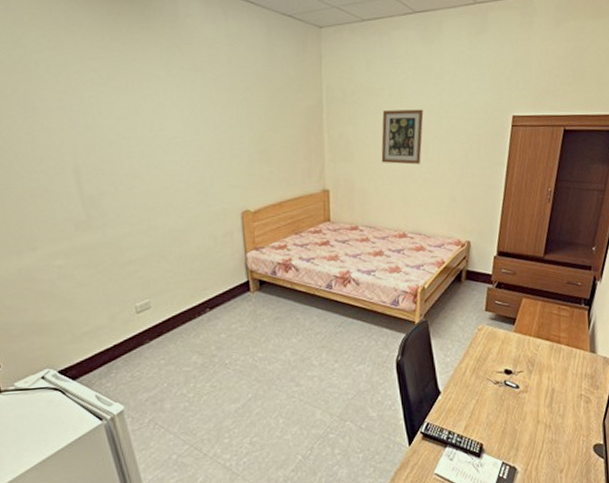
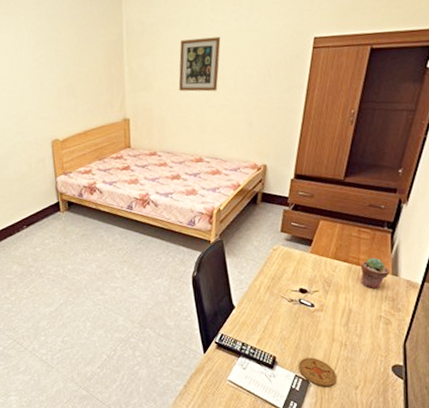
coaster: none [505,442,543,472] -> present [298,358,337,386]
potted succulent: none [561,334,589,367] -> present [360,257,390,289]

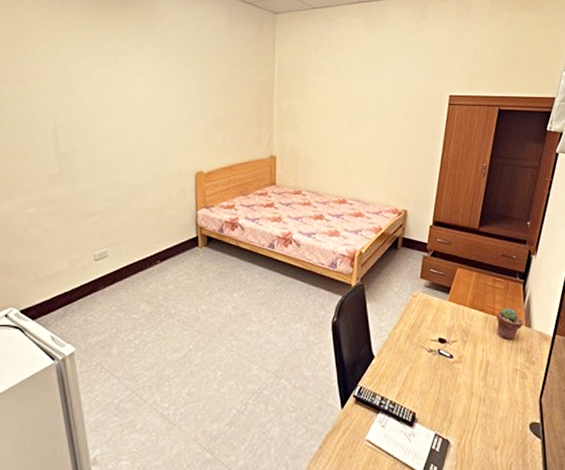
wall art: present [178,36,221,92] -> none [325,87,366,136]
coaster: present [298,358,337,386] -> none [438,414,476,447]

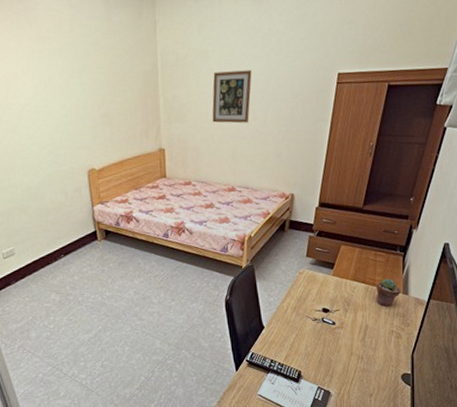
wall art: none [325,87,366,136] -> present [212,70,252,123]

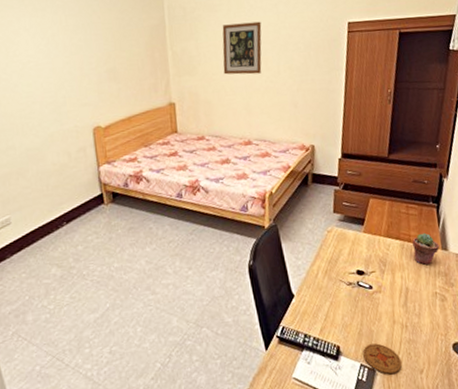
coaster: none [321,370,354,396] -> present [363,343,402,374]

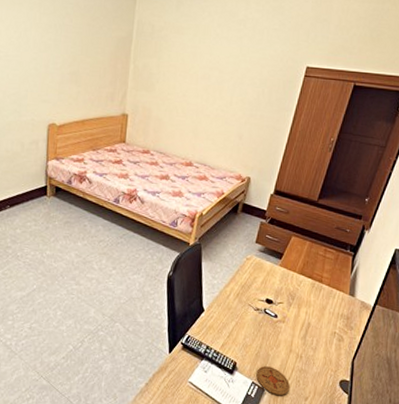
wall art: present [222,21,262,75] -> none [179,48,224,101]
potted succulent: present [412,232,440,266] -> none [322,276,348,307]

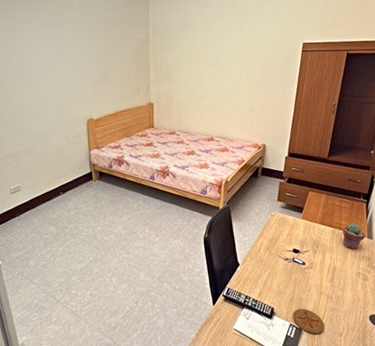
potted succulent: none [322,276,348,307] -> present [342,223,366,250]

